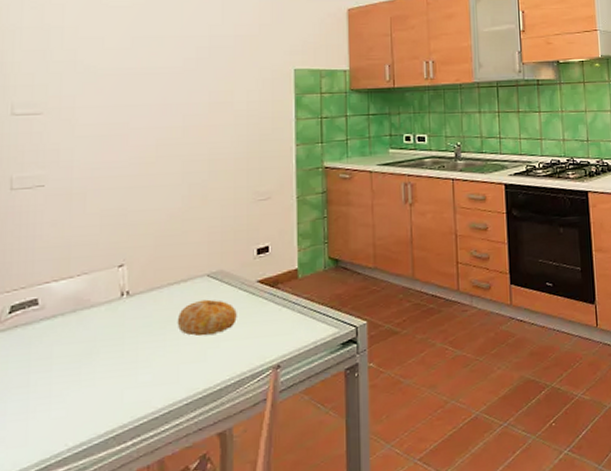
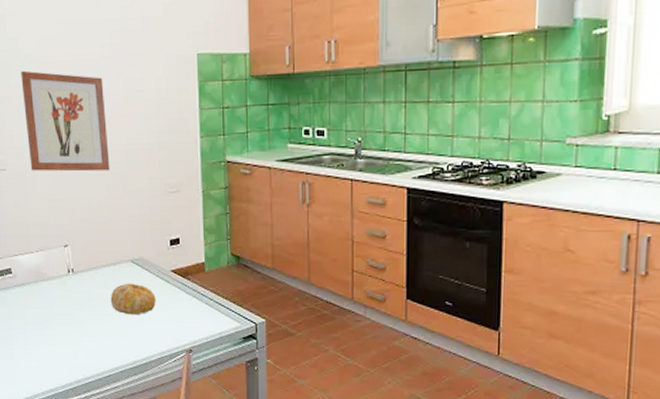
wall art: none [77,81,187,186] -> present [21,70,110,172]

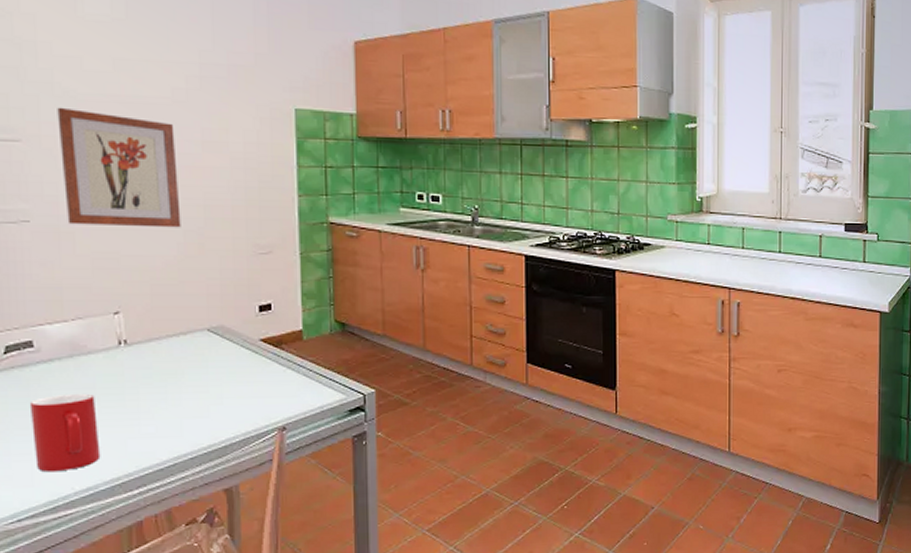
cup: none [11,312,59,375] -> present [29,393,101,473]
fruit: present [110,283,156,315] -> none [178,354,240,392]

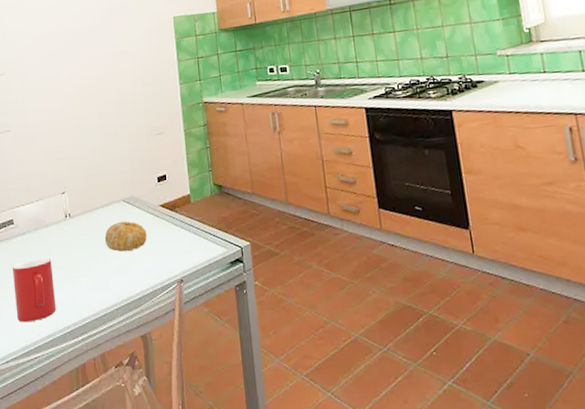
wall art: present [57,107,181,228] -> none [24,44,102,130]
fruit: none [178,354,240,392] -> present [104,221,147,252]

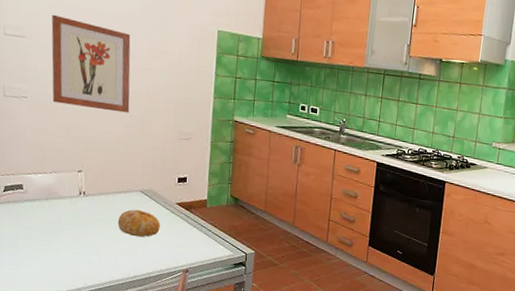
cup: present [12,258,57,323] -> none [17,225,61,280]
wall art: none [24,44,102,130] -> present [51,14,131,113]

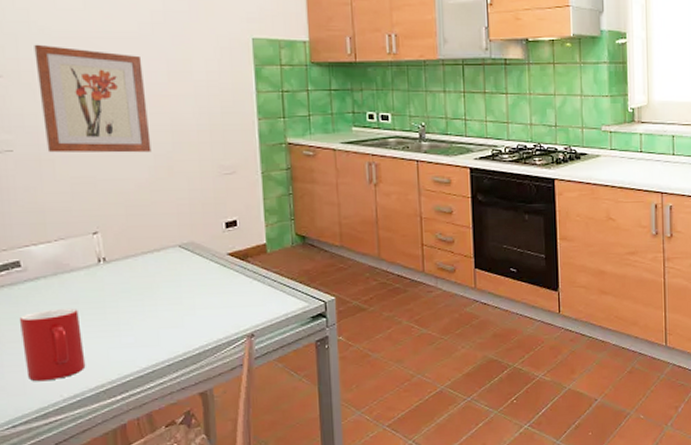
cup: none [17,225,61,280] -> present [19,308,86,382]
fruit: present [117,209,160,237] -> none [153,269,210,304]

